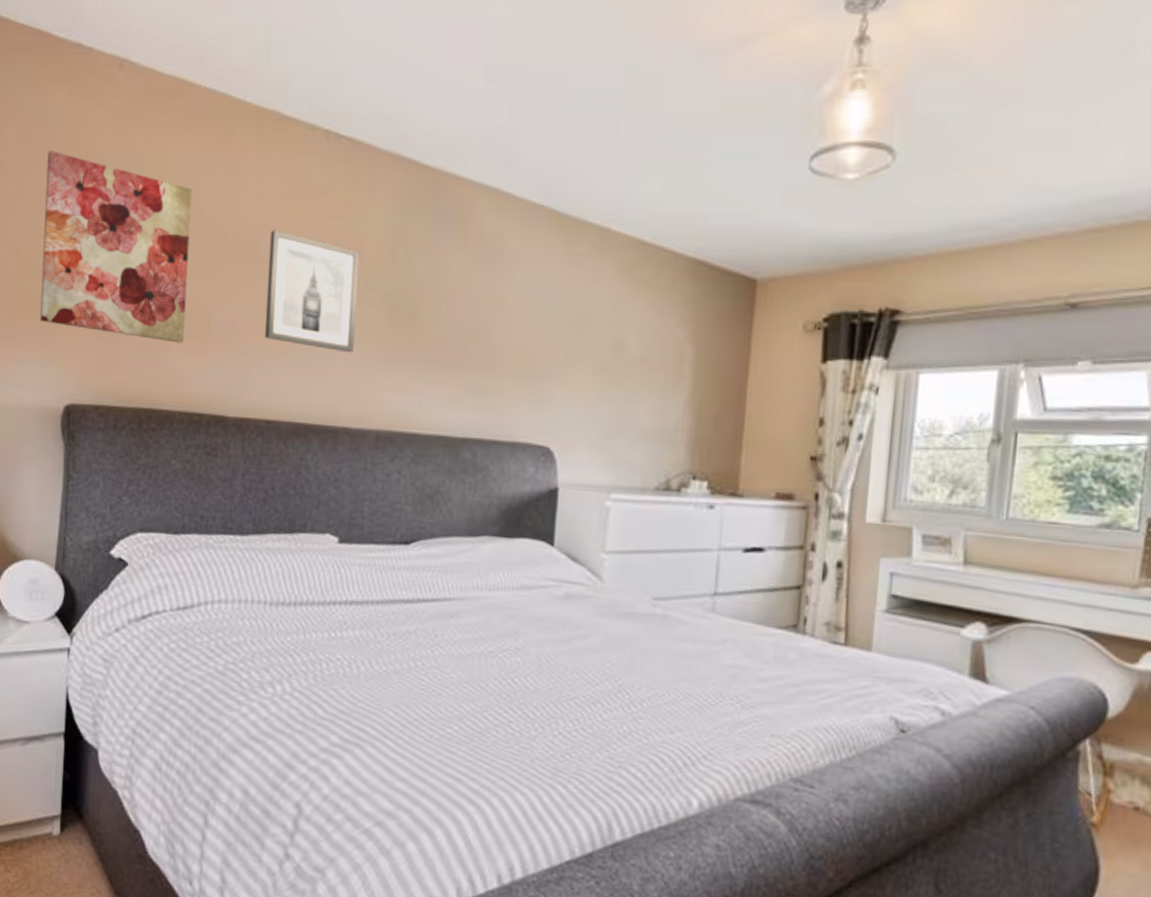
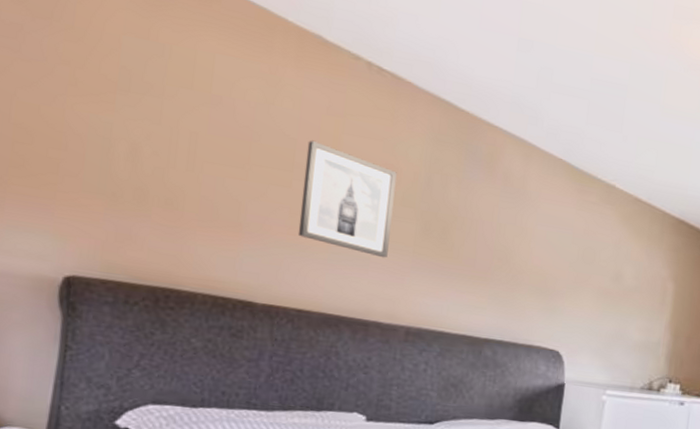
wall art: present [40,151,192,343] -> none [35,22,225,231]

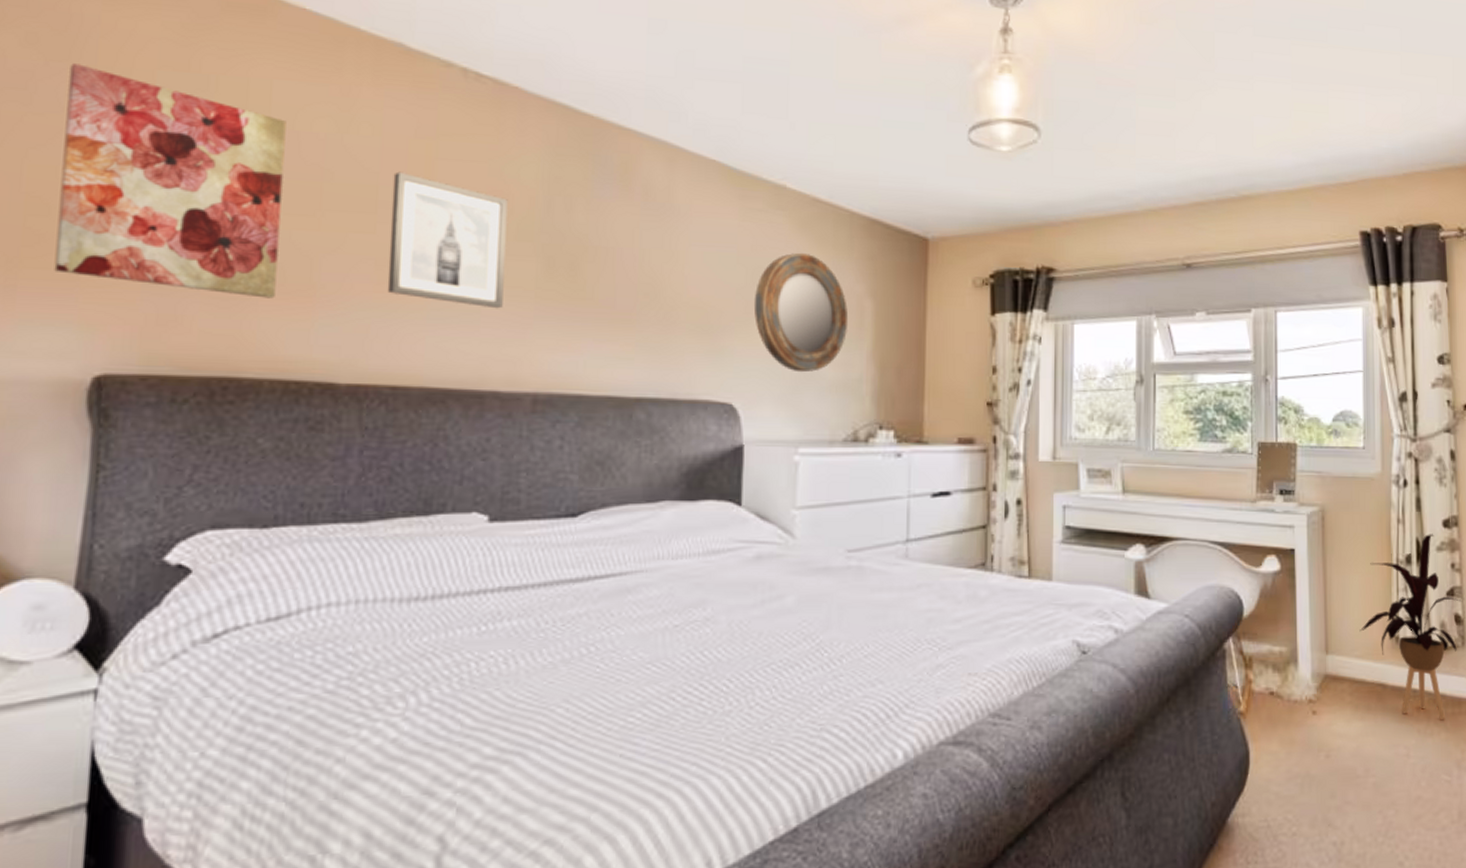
wall art: none [35,22,225,231] -> present [54,63,287,299]
home mirror: none [581,239,654,333] -> present [753,252,849,373]

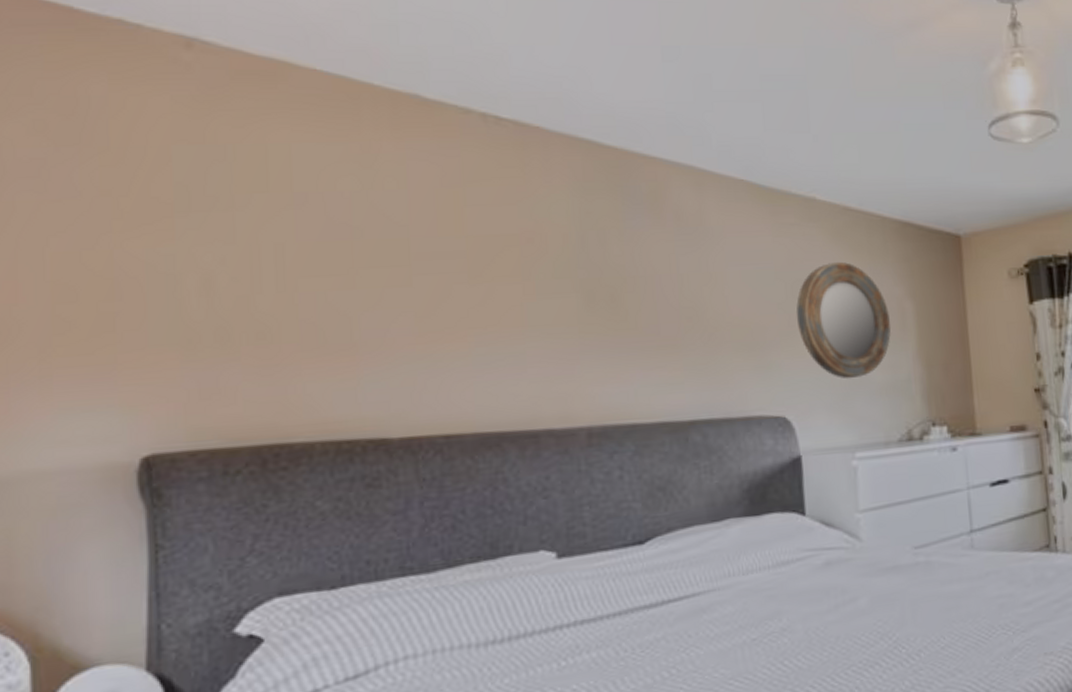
wall art: present [54,63,287,299] -> none [82,147,317,362]
wall art: present [387,171,509,309] -> none [423,222,548,348]

